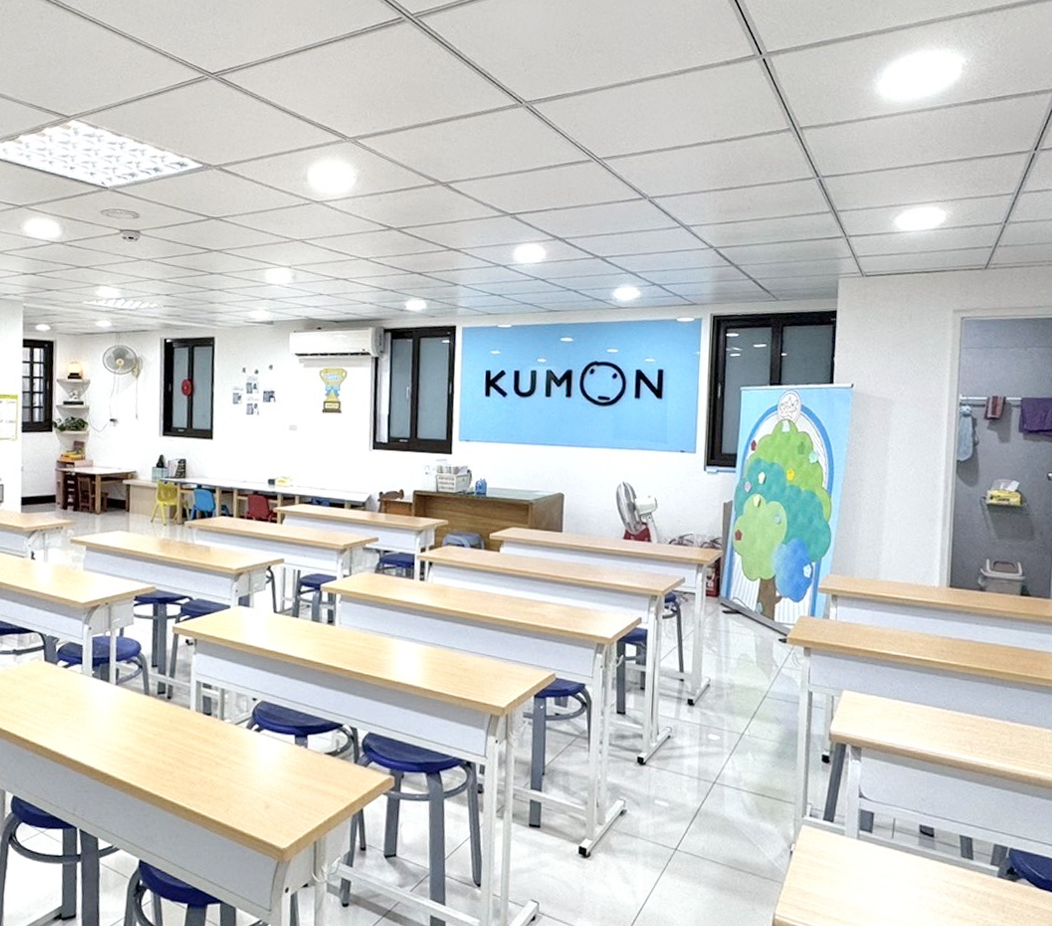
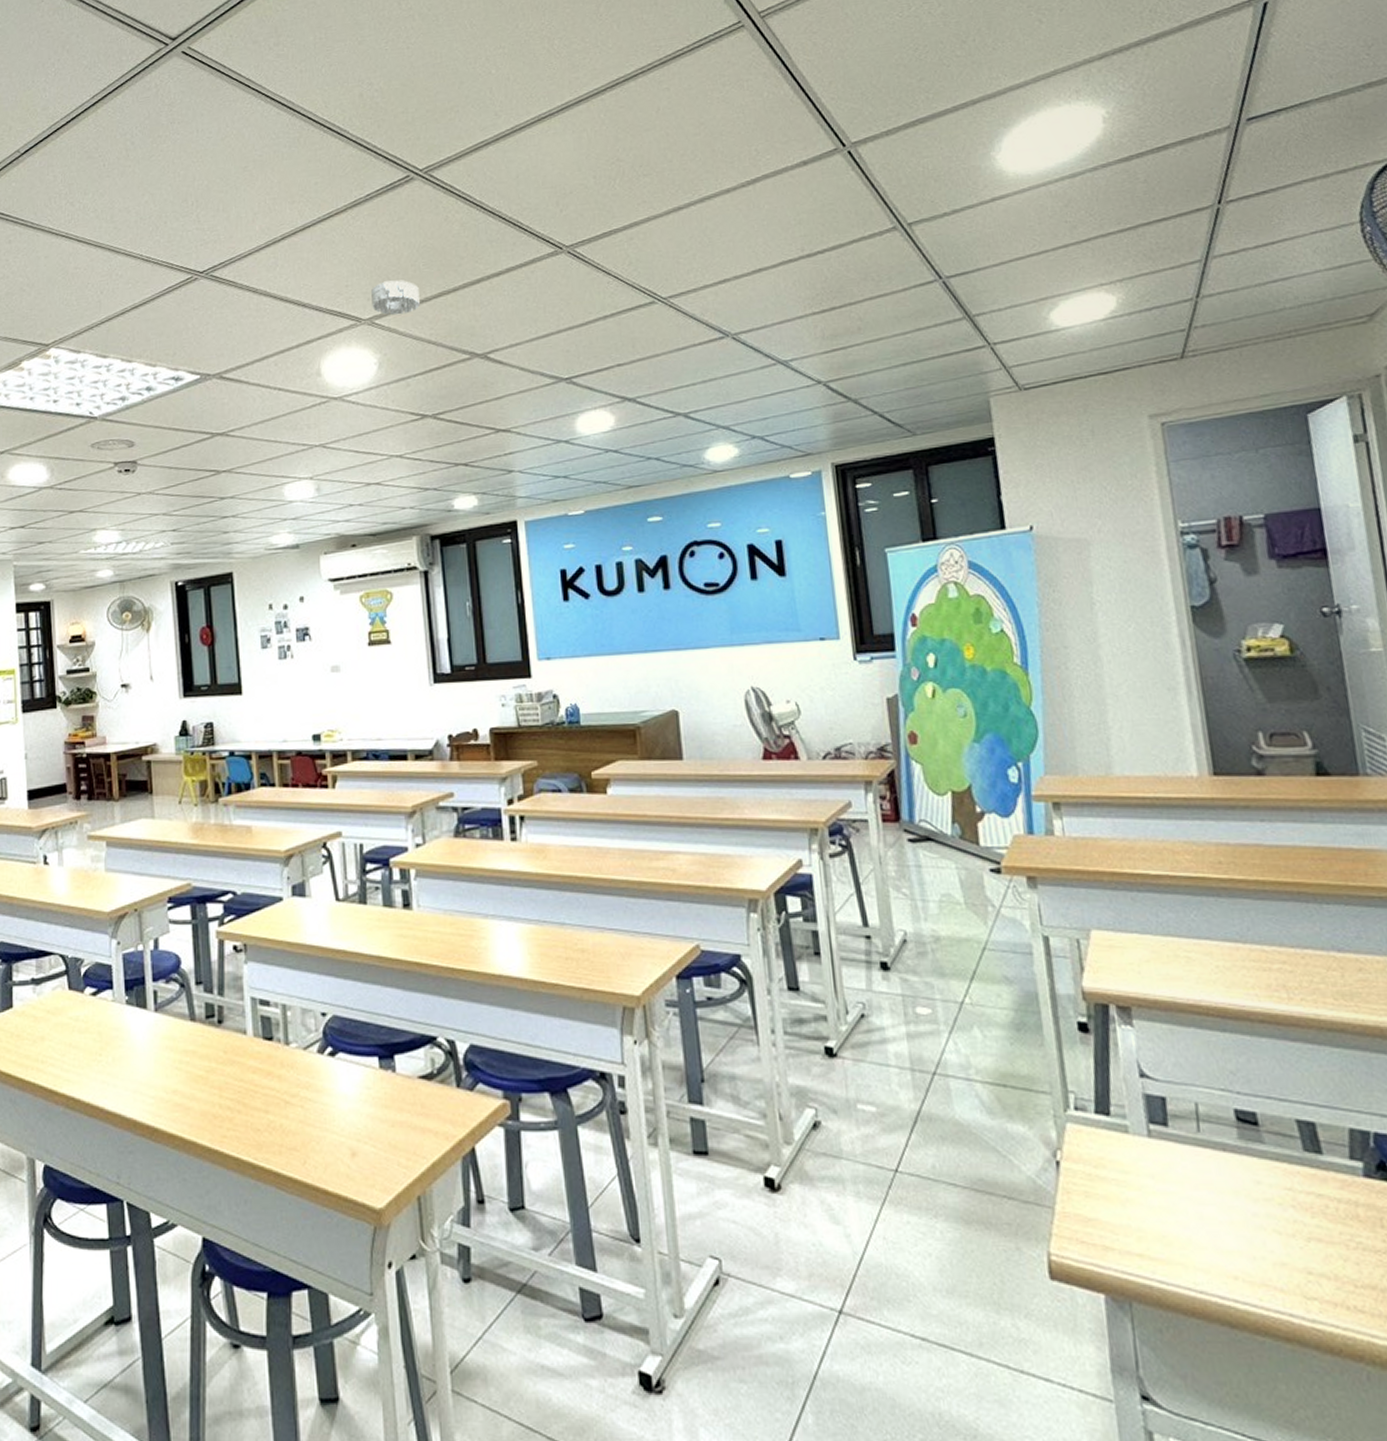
smoke detector: none [357,107,399,139] -> present [371,279,420,316]

